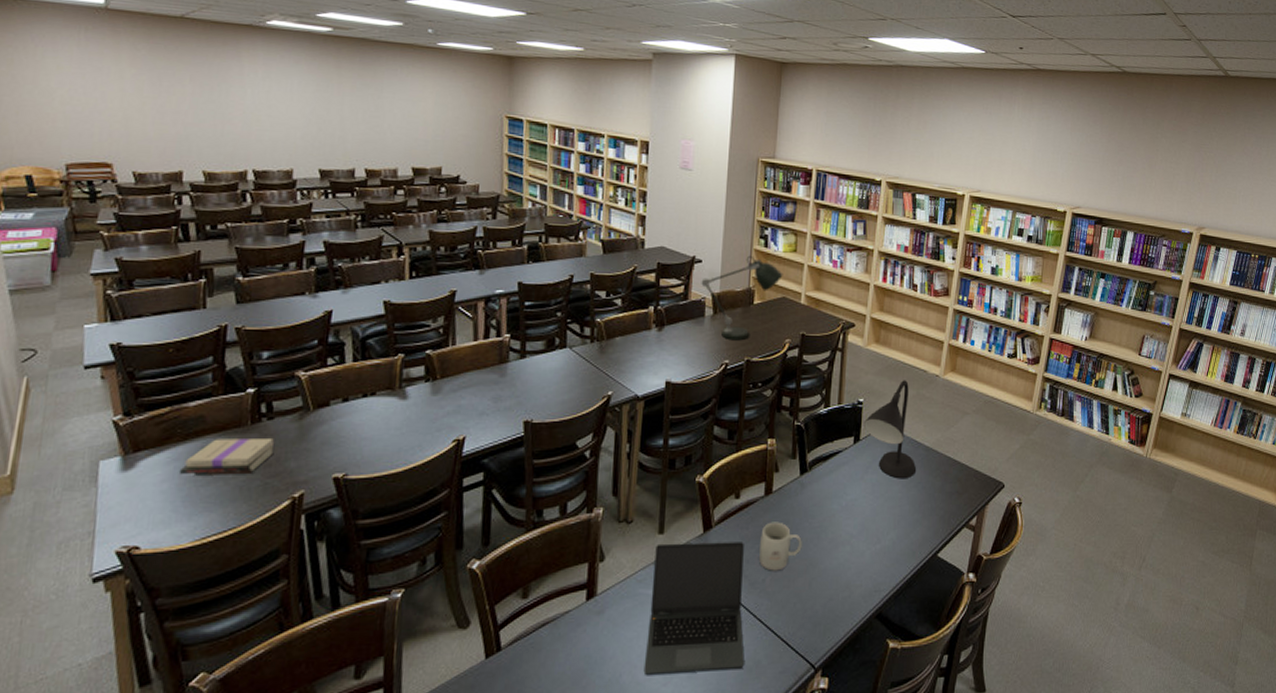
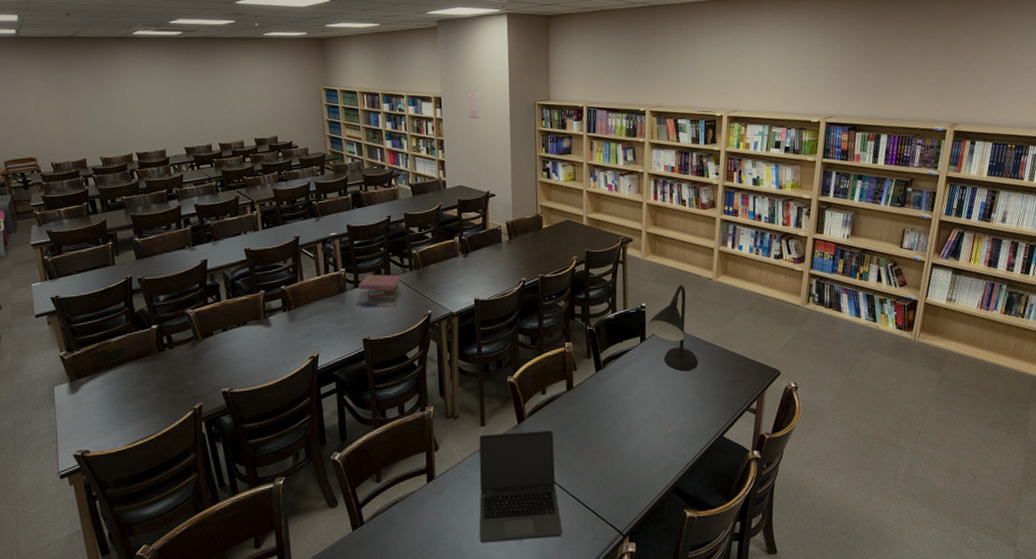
books: present [178,439,275,475] -> none [110,363,177,395]
books: none [520,343,579,385] -> present [356,274,402,307]
desk lamp: present [701,255,783,341] -> none [496,186,566,261]
mug: present [759,522,802,571] -> none [566,412,603,454]

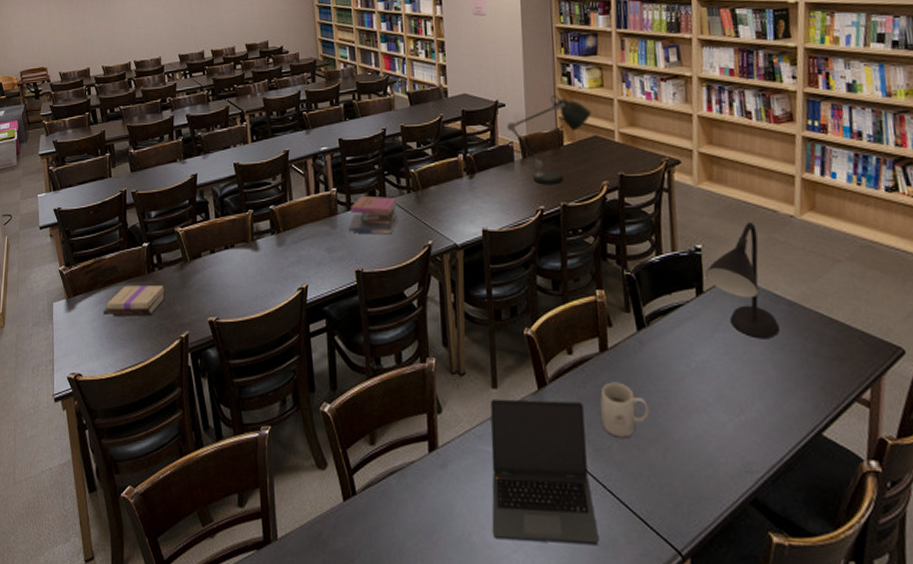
books: none [110,363,177,395] -> present [103,285,165,317]
desk lamp: none [496,186,566,261] -> present [507,95,592,185]
mug: none [566,412,603,454] -> present [600,382,649,438]

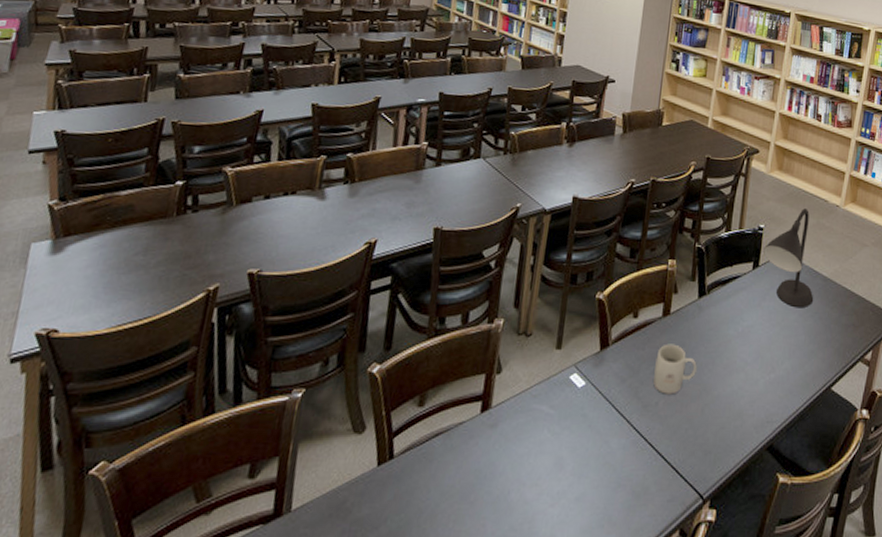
books: present [103,285,165,317] -> none [103,228,197,265]
books: present [348,195,398,235] -> none [433,152,492,194]
laptop: present [490,398,599,545] -> none [532,359,640,496]
desk lamp: present [507,95,592,185] -> none [613,78,692,161]

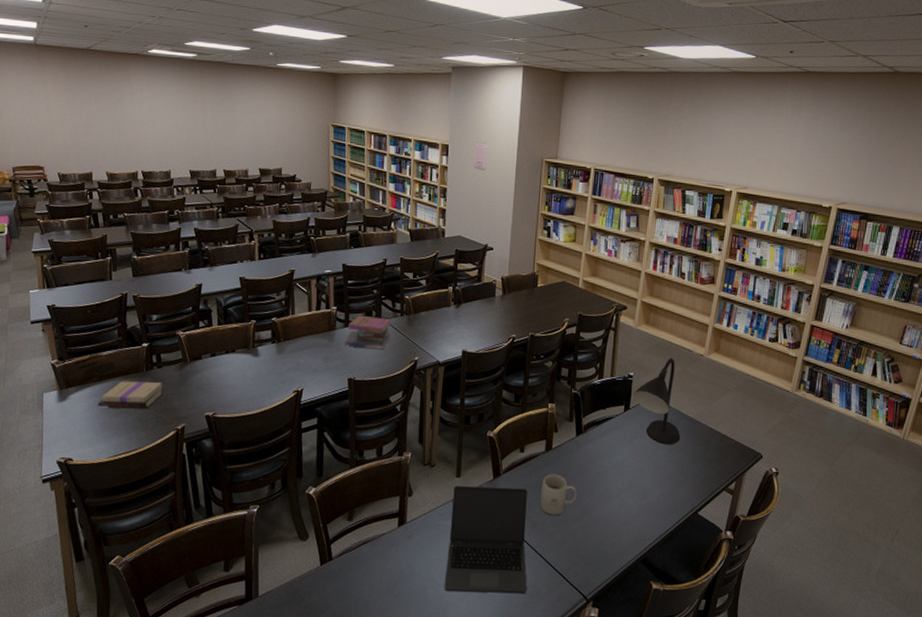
books: none [103,228,197,265] -> present [97,381,163,409]
books: none [433,152,492,194] -> present [345,315,392,350]
laptop: none [532,359,640,496] -> present [444,485,527,594]

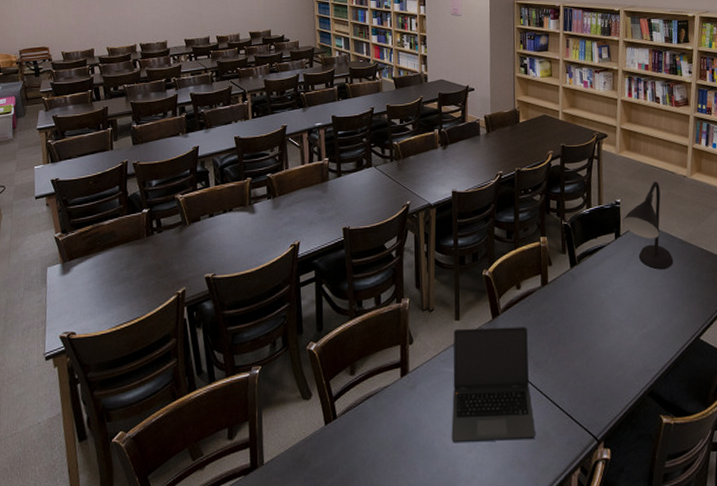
books: present [97,381,163,409] -> none [99,248,164,277]
books: present [345,315,392,350] -> none [338,164,382,197]
mug: present [540,474,577,515] -> none [541,309,577,353]

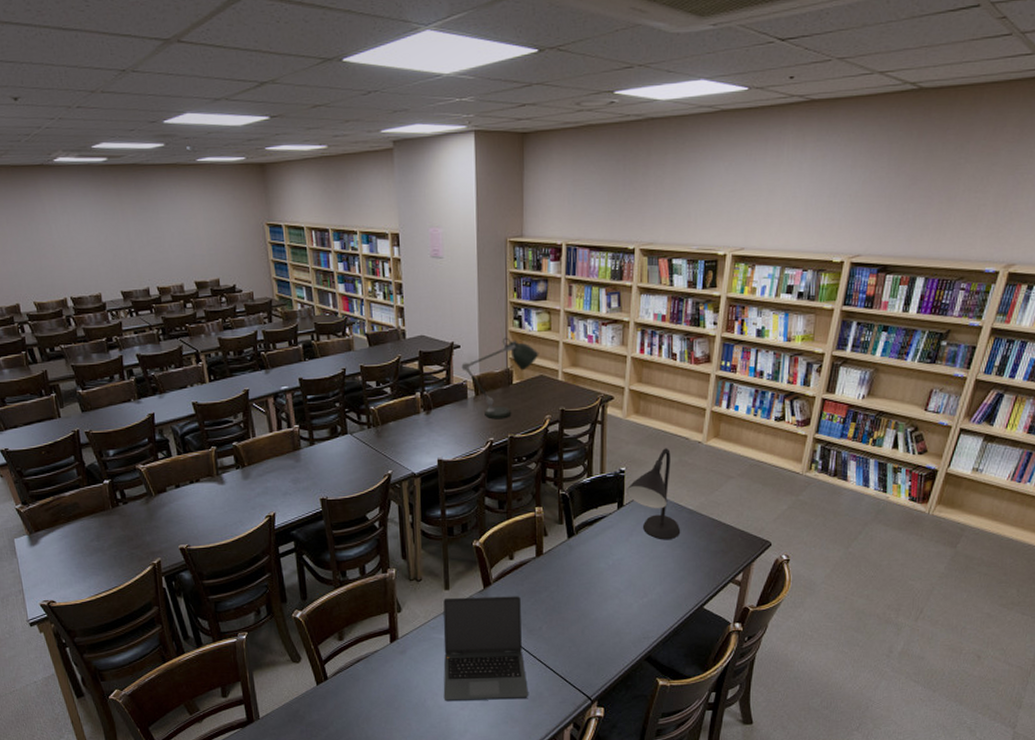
desk lamp: none [475,82,542,154] -> present [461,337,539,420]

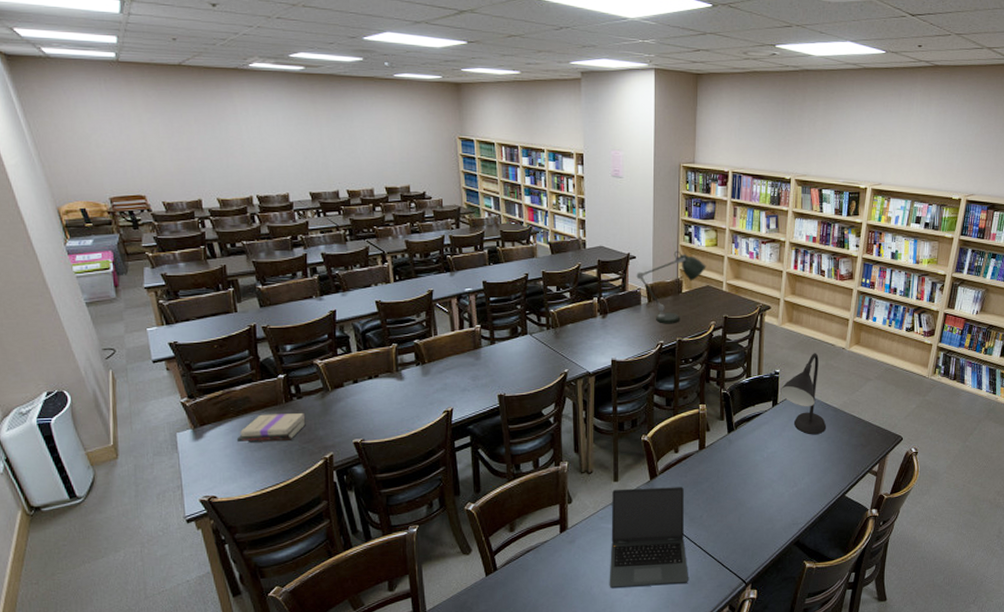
books: none [69,519,133,548] -> present [236,413,306,443]

